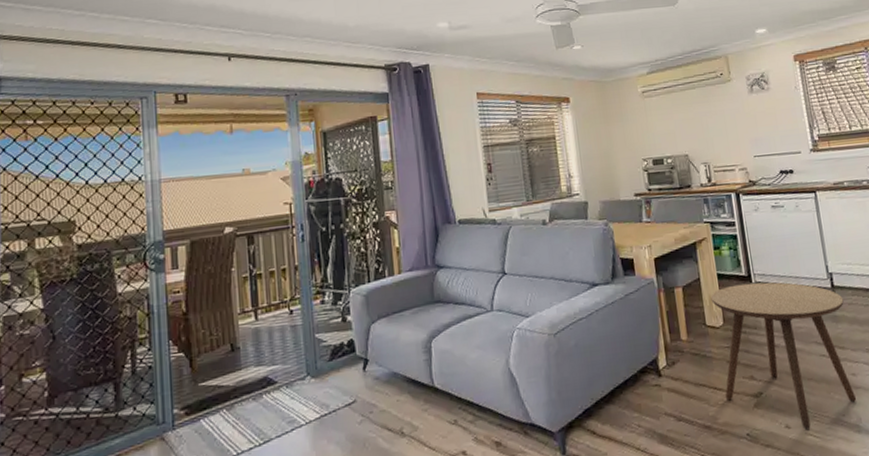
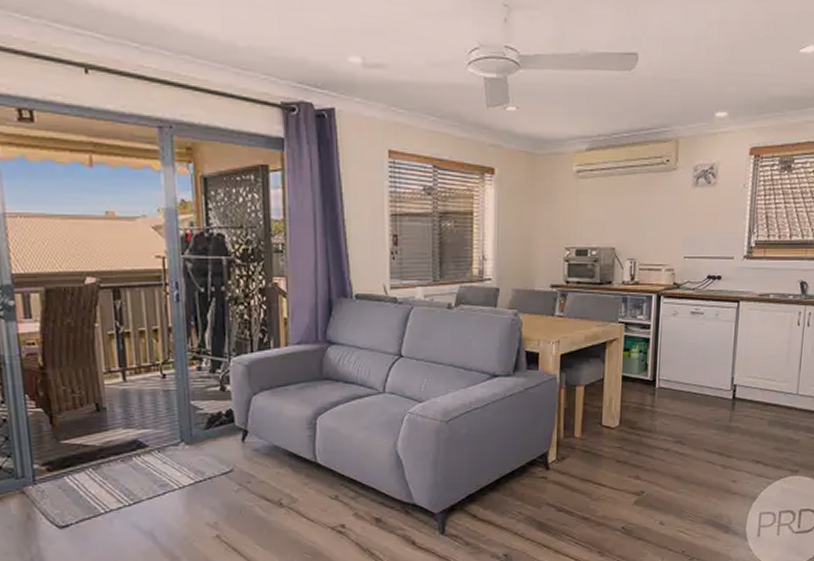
side table: present [710,282,857,430] -> none [609,387,741,527]

